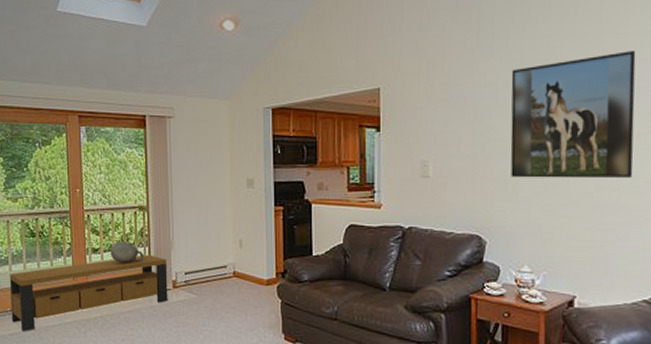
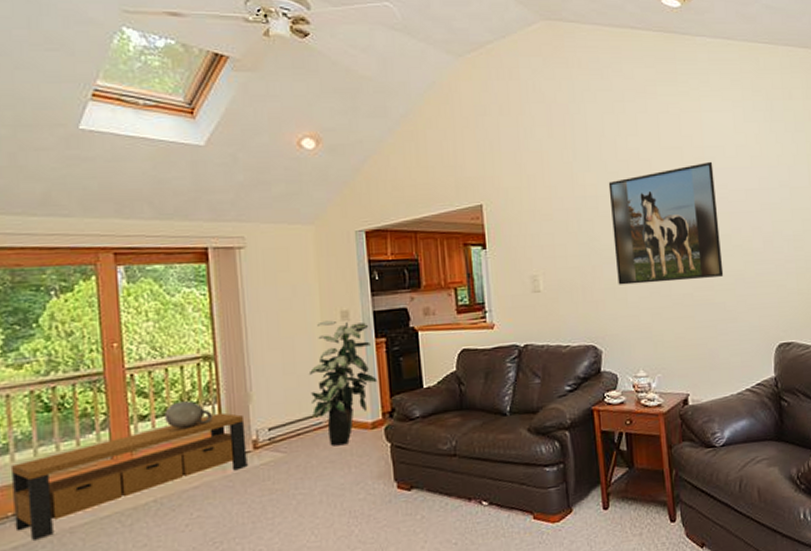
indoor plant: none [218,186,274,296] -> present [308,320,378,446]

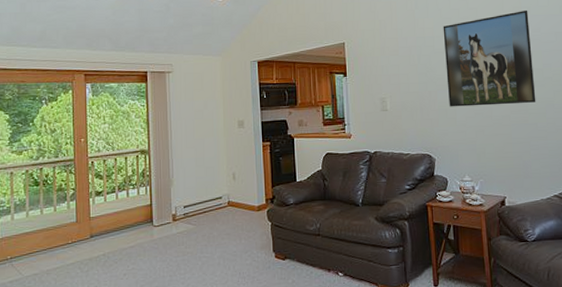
bench: present [10,412,248,542] -> none [11,193,168,278]
clay pot: present [164,401,213,429] -> none [113,183,145,203]
indoor plant: present [308,320,378,446] -> none [213,127,263,222]

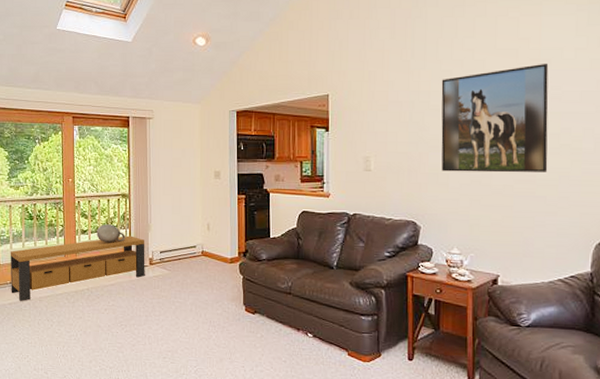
bench: none [11,193,168,278] -> present [10,235,145,302]
clay pot: none [113,183,145,203] -> present [96,224,125,243]

